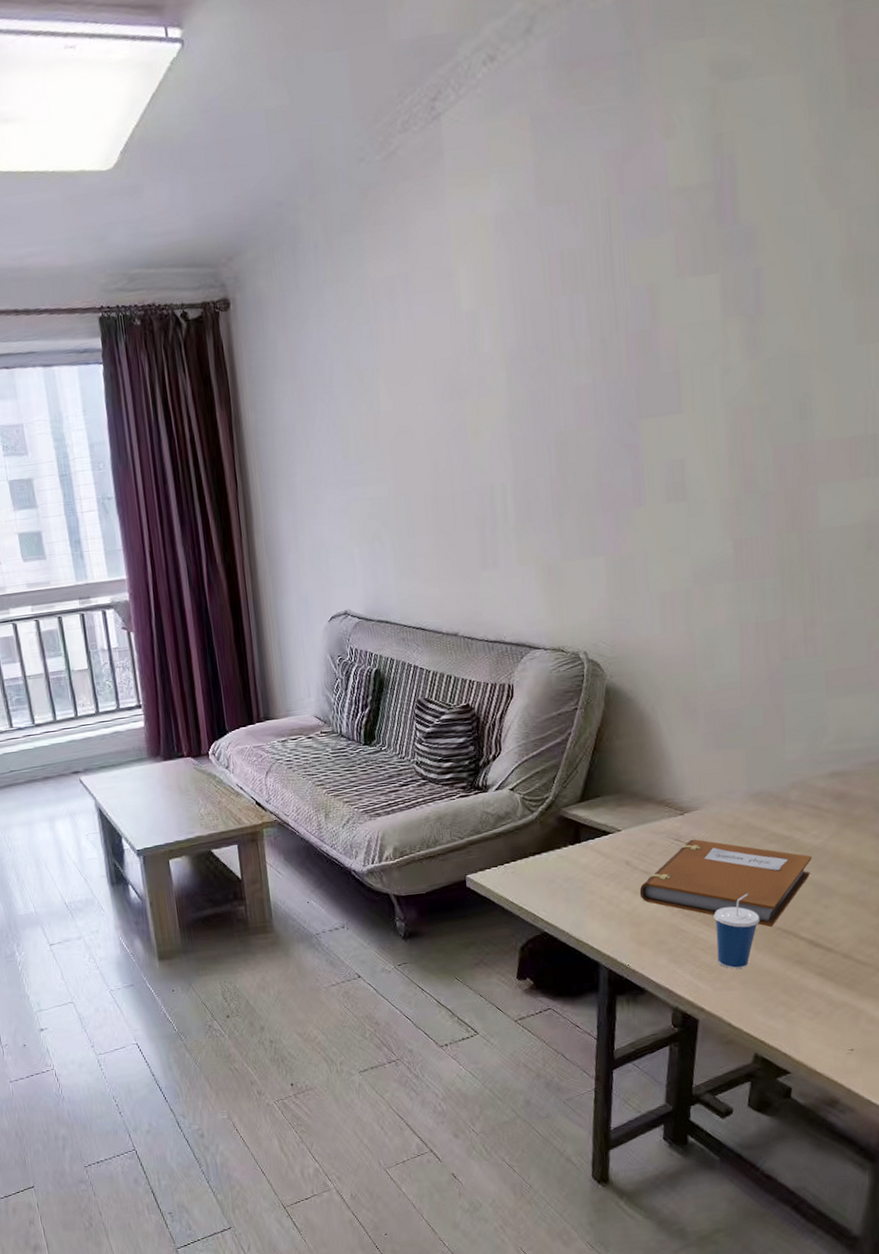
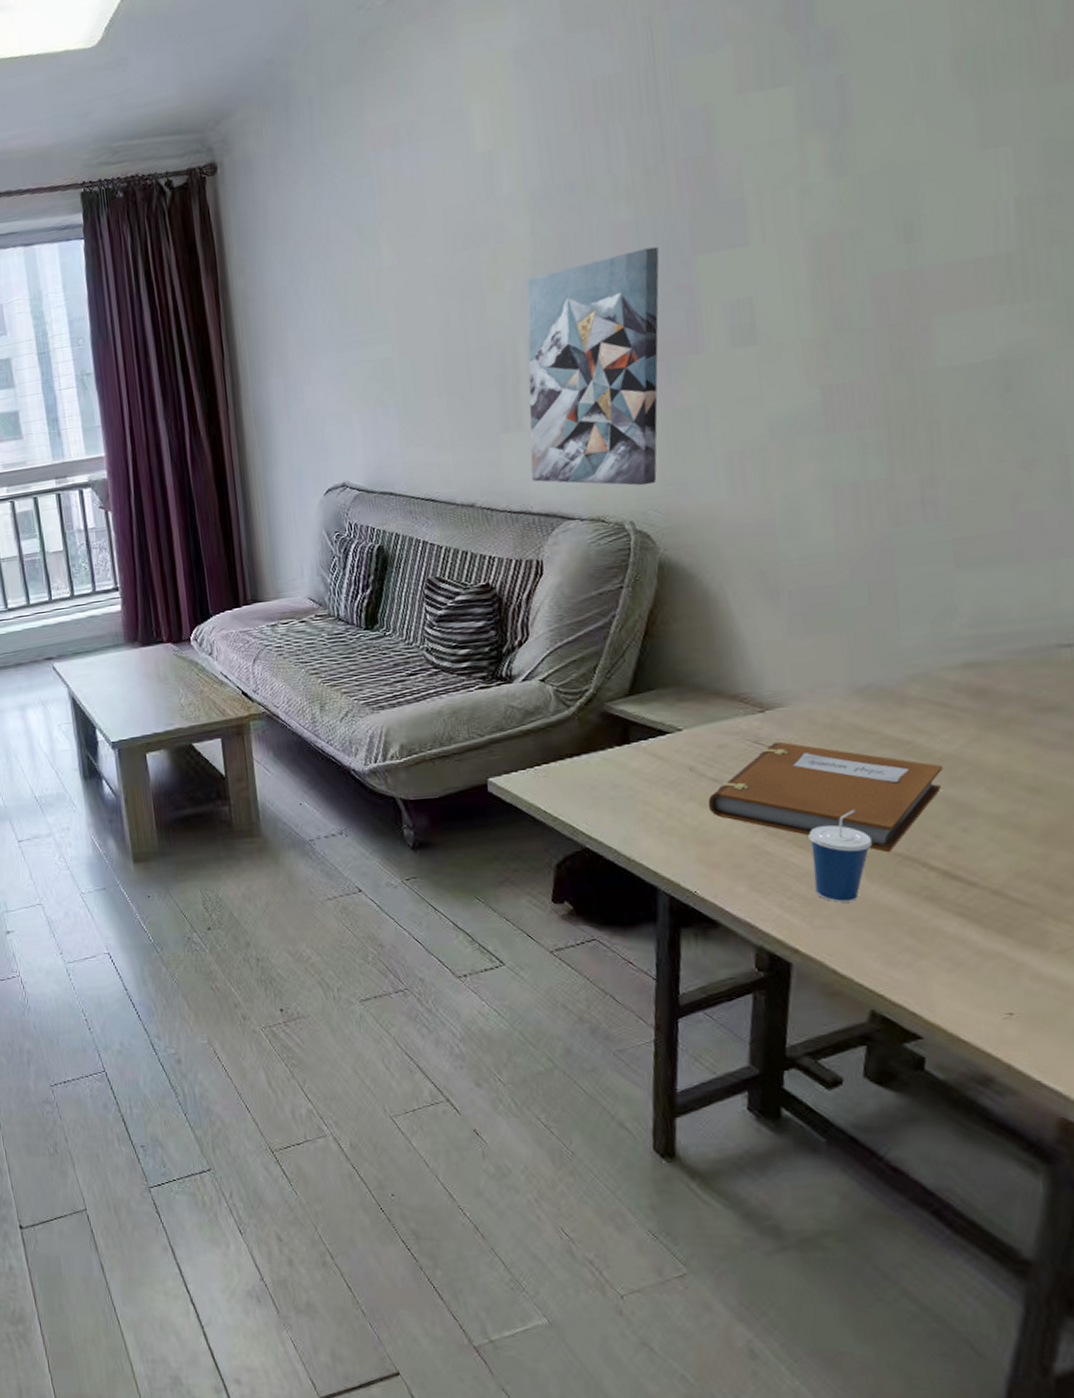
wall art: none [503,409,612,621] -> present [526,246,660,486]

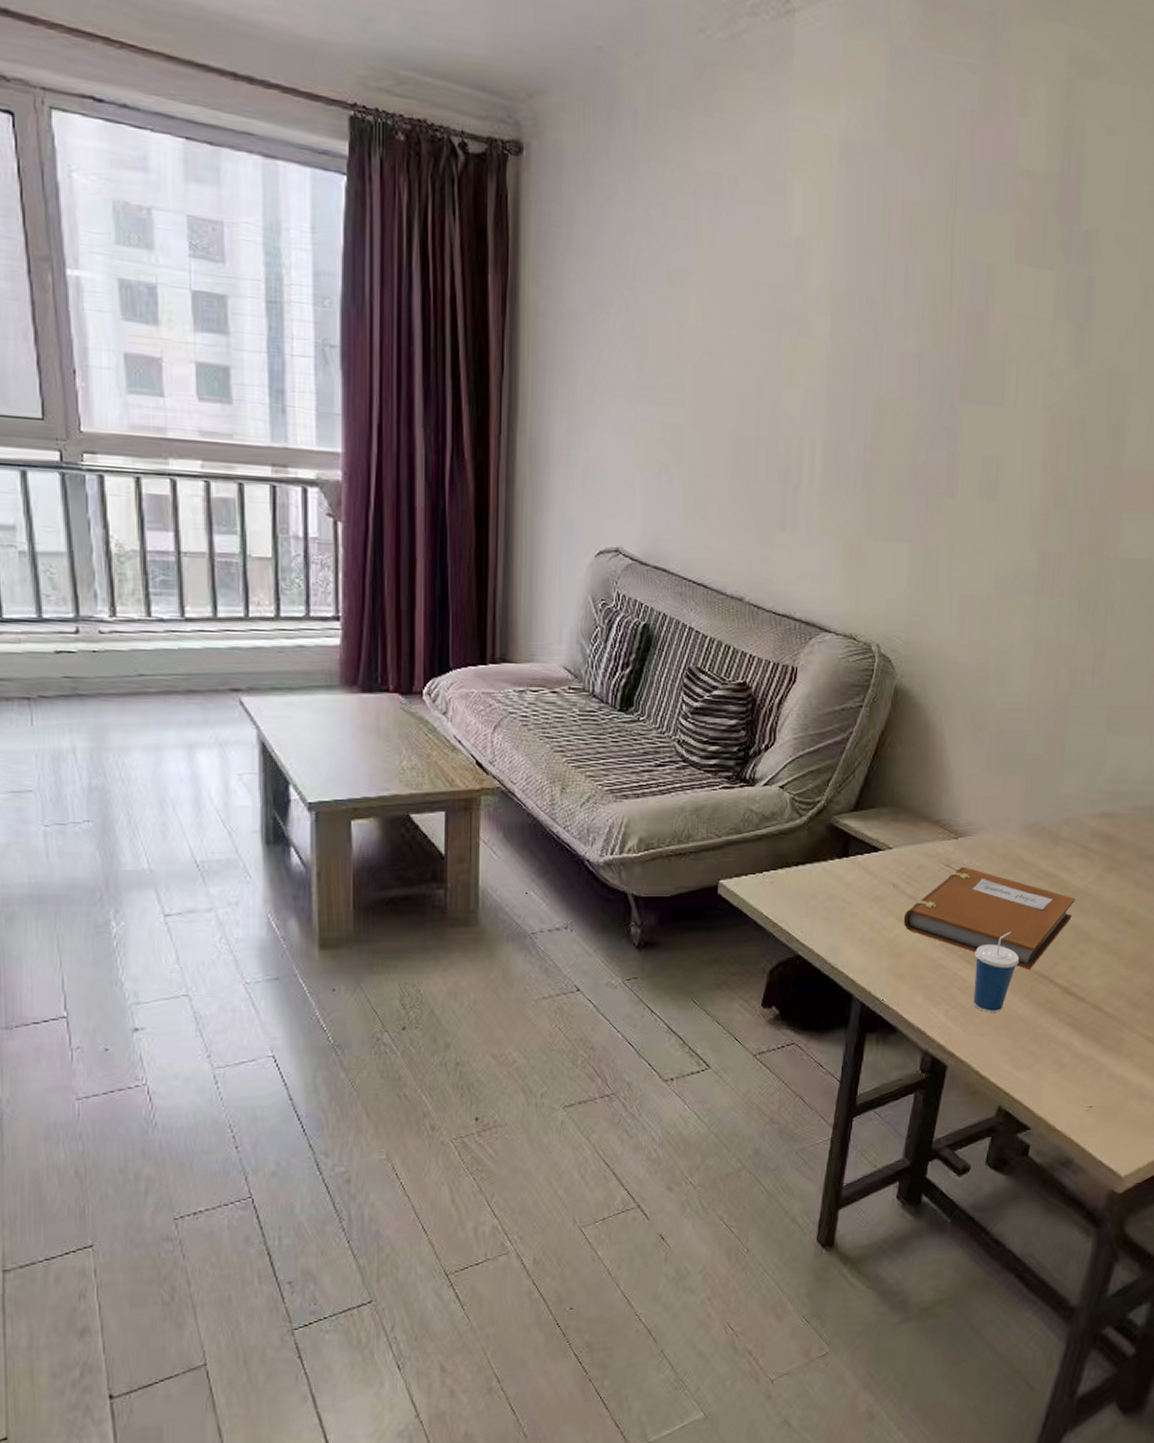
wall art: present [526,246,660,486] -> none [798,380,935,612]

